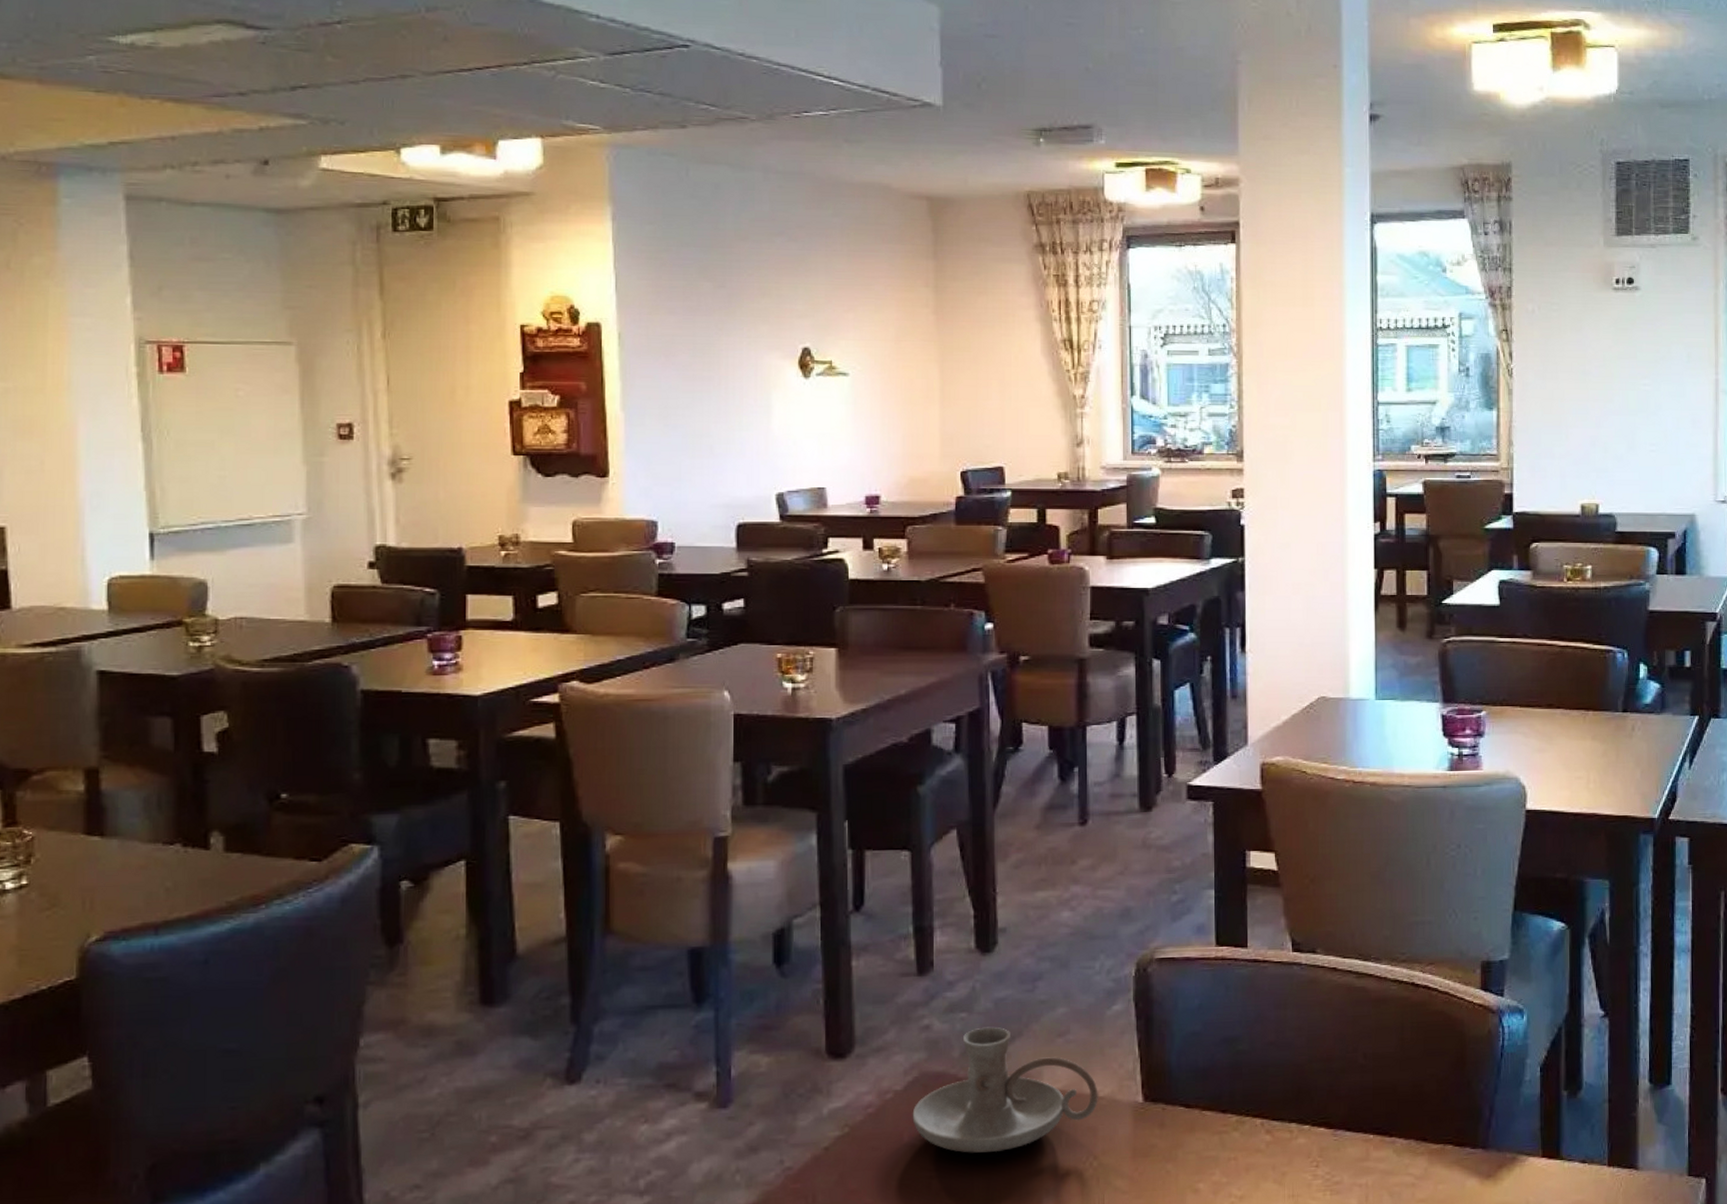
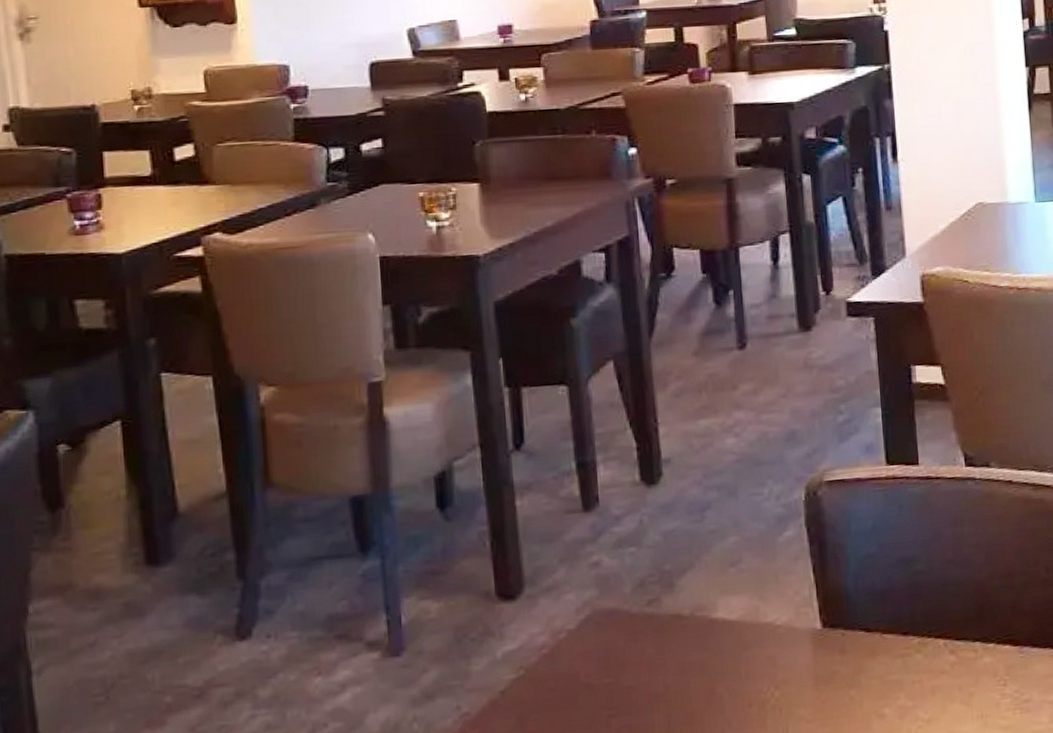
candle holder: present [912,1027,1098,1153] -> none [587,560,776,690]

